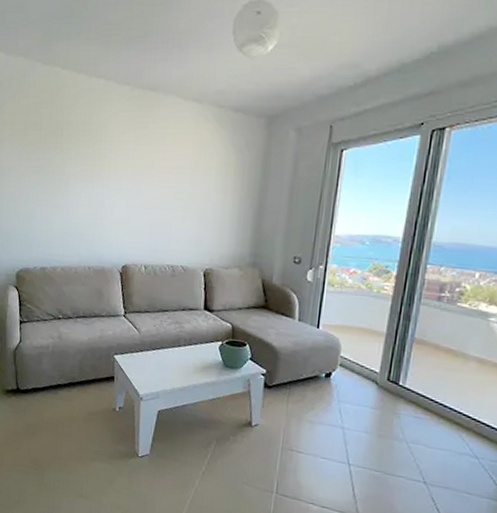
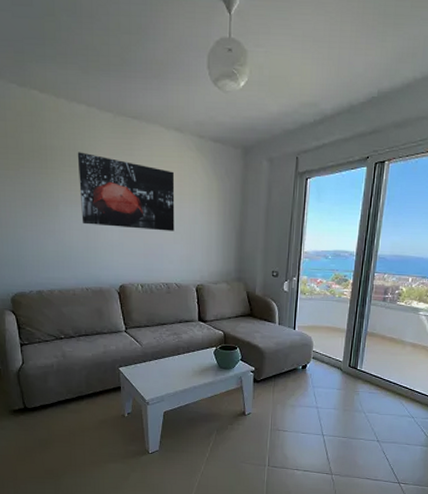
wall art: none [90,126,190,209] -> present [77,152,175,231]

